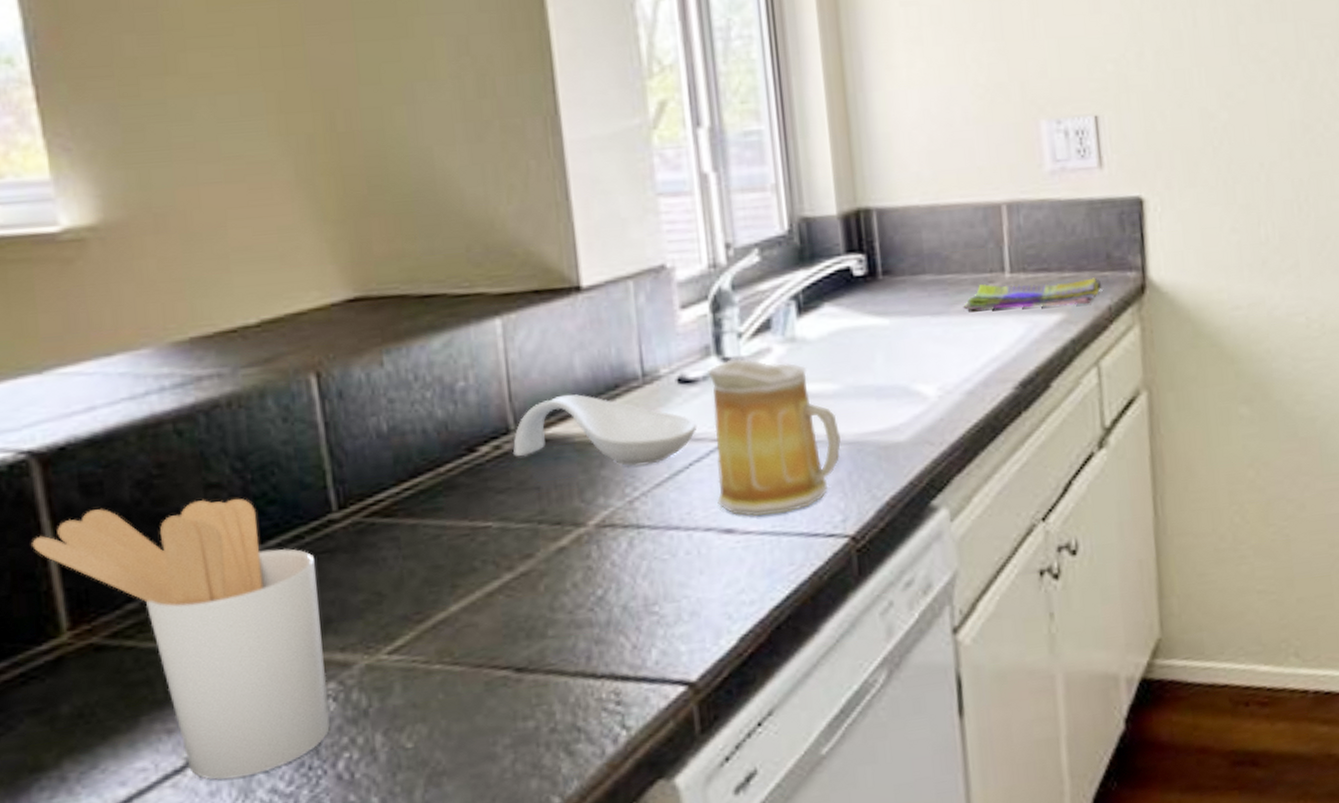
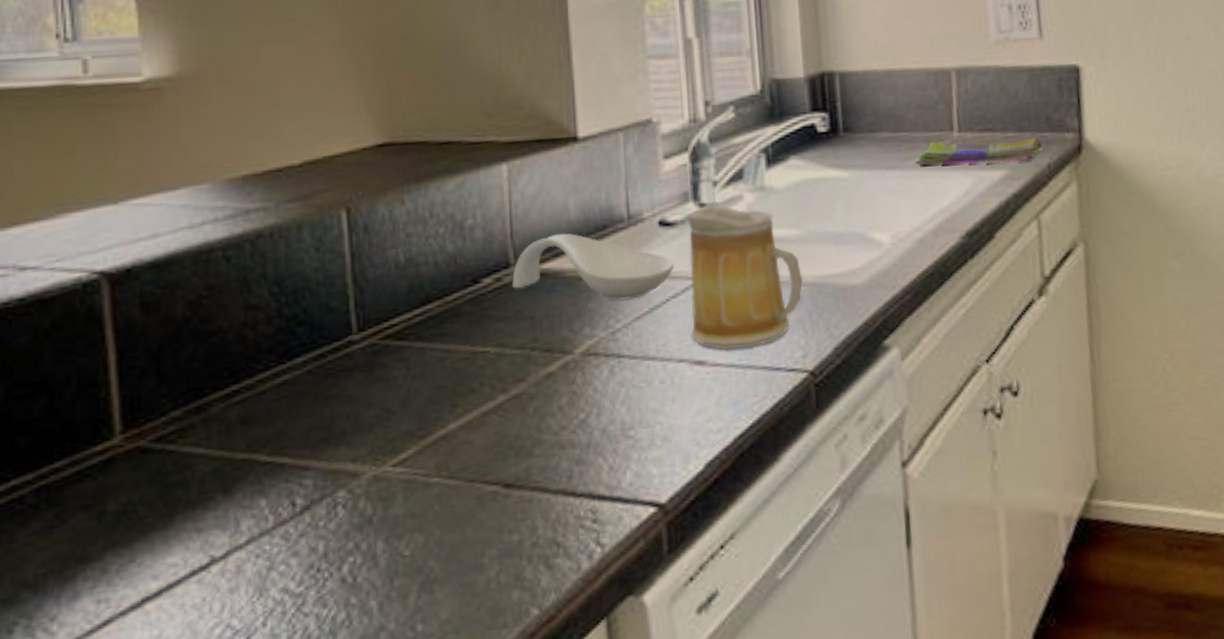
utensil holder: present [32,498,330,780] -> none [96,319,338,578]

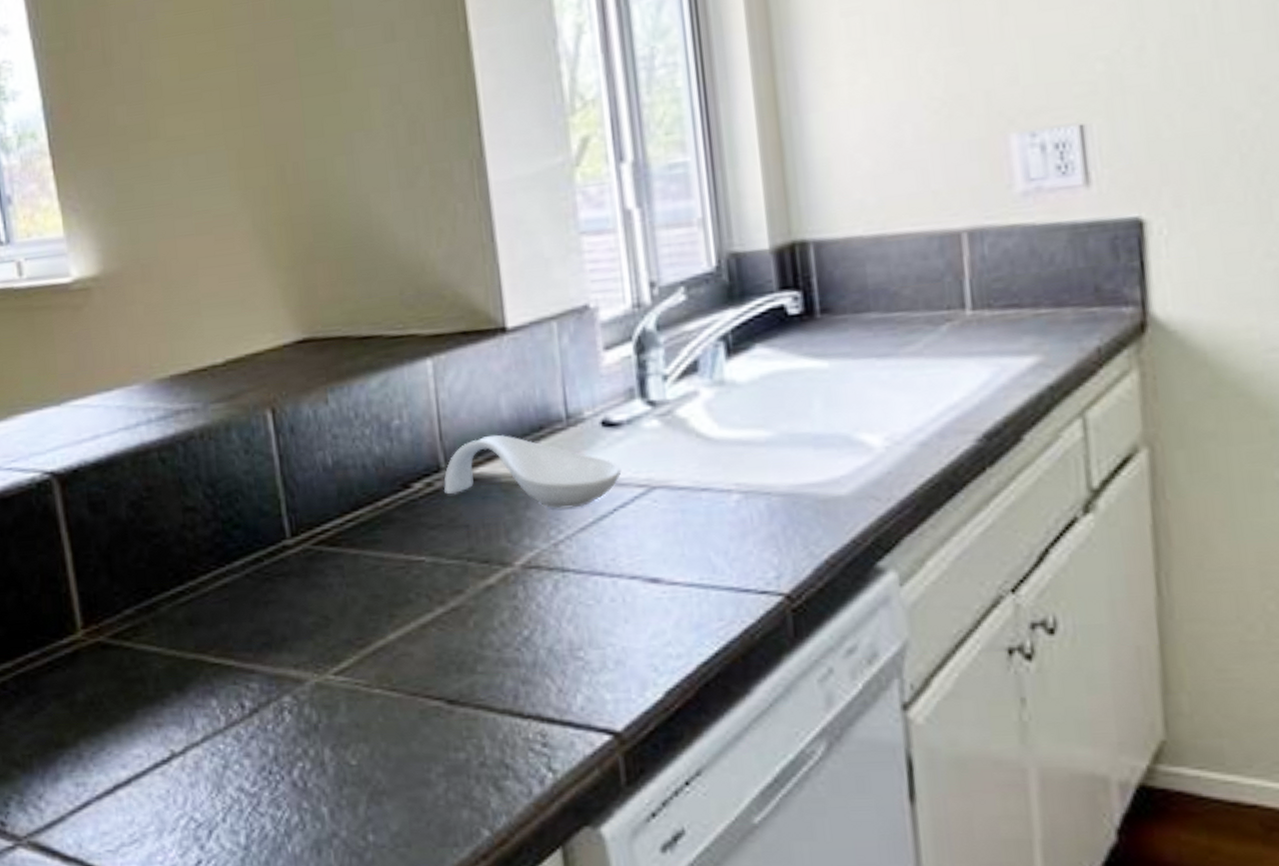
mug: present [685,204,803,349] -> none [632,402,774,567]
dish towel: present [915,138,1042,166] -> none [914,314,1089,353]

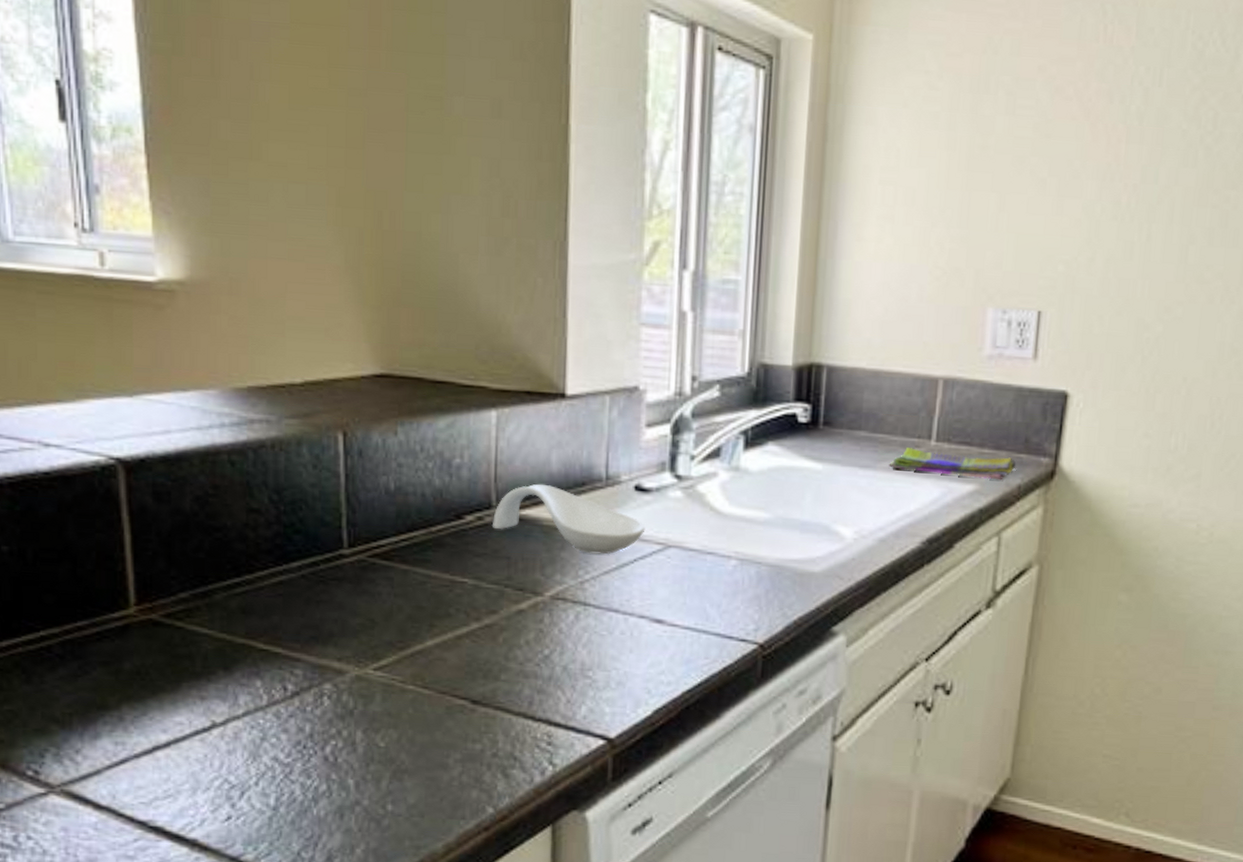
dish towel: none [914,314,1089,353] -> present [889,447,1017,480]

